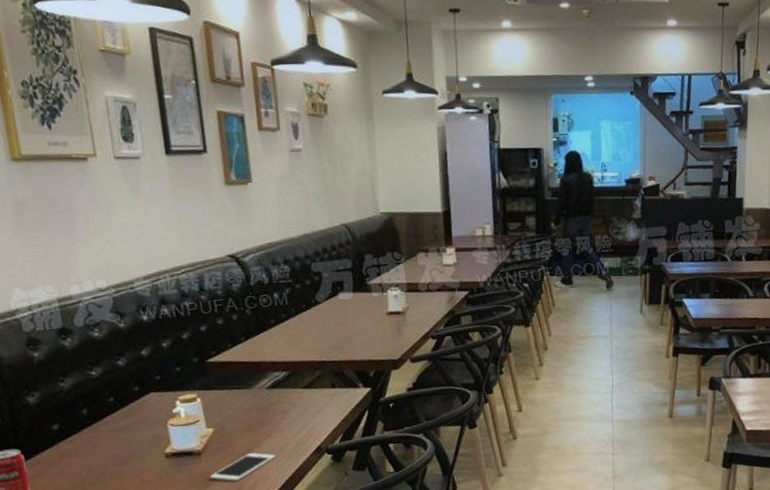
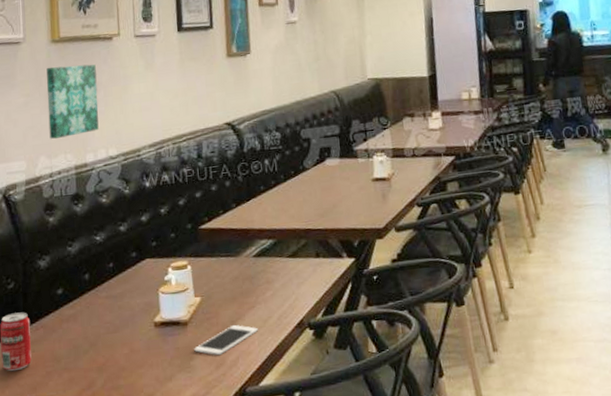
wall art: none [9,187,82,269] -> present [46,64,99,139]

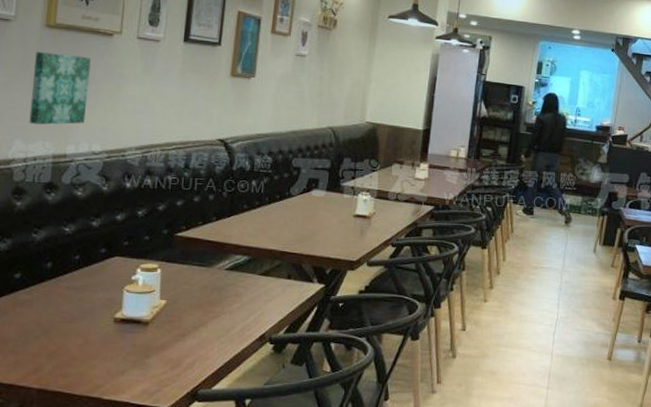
cell phone: present [194,325,259,356] -> none [151,331,220,357]

